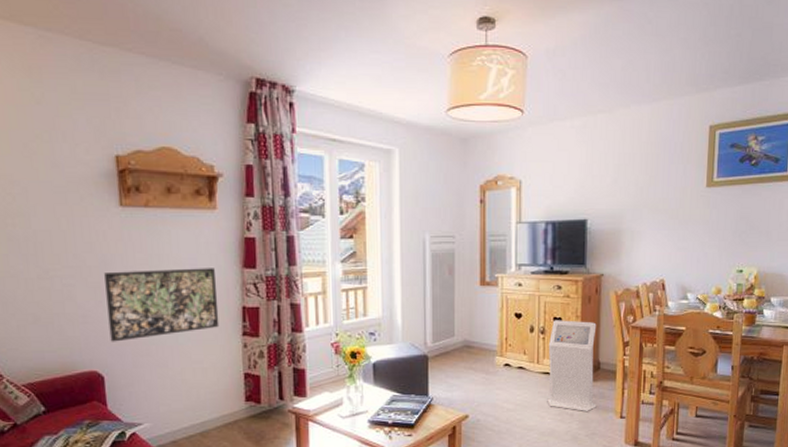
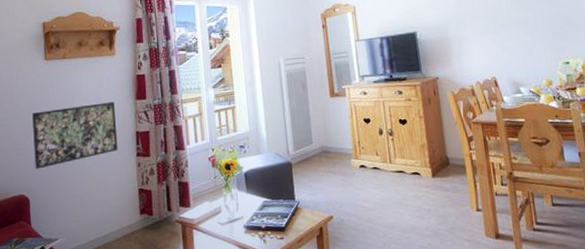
lectern: present [547,320,597,412] -> none [398,121,452,207]

